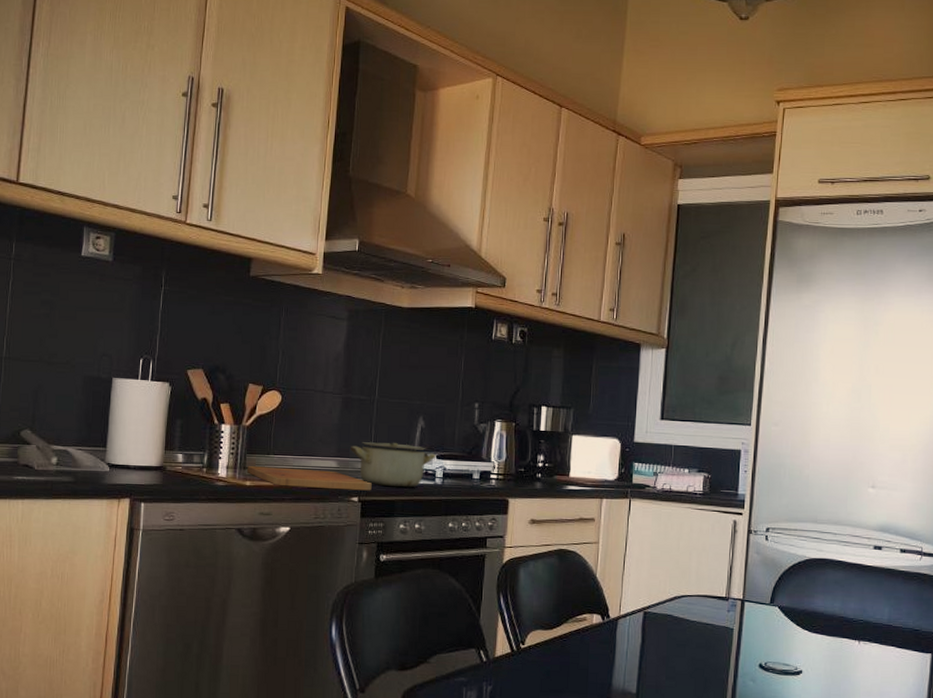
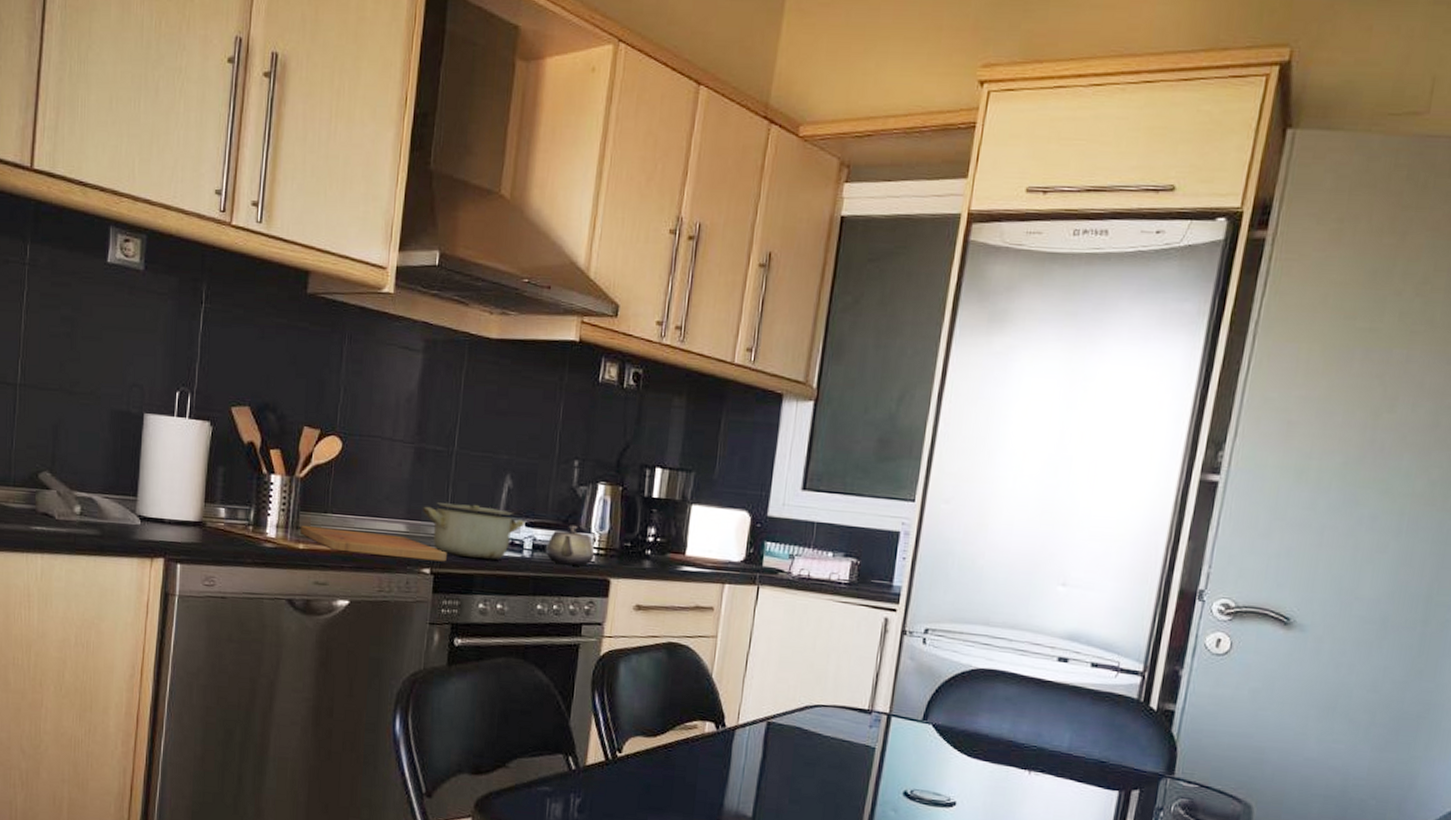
teapot: none [453,456,495,490] -> present [545,525,595,567]

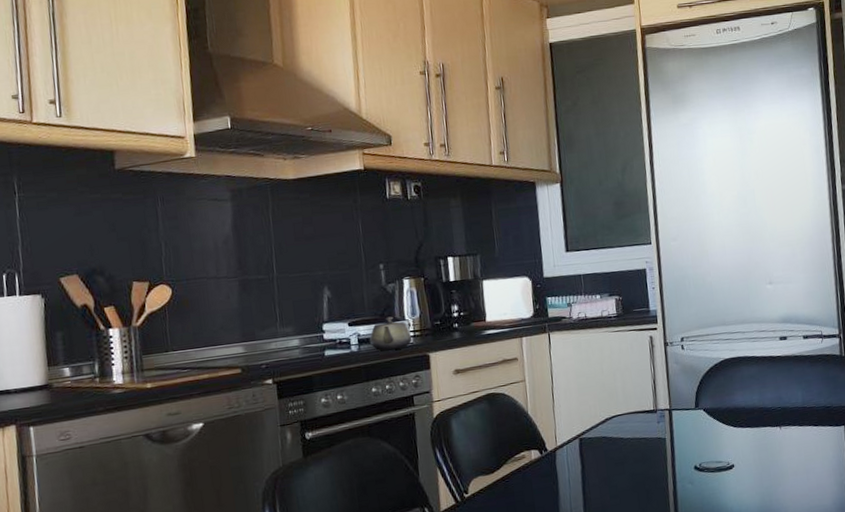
cutting board: present [300,526,447,562] -> none [145,357,285,383]
cooking pot: present [423,503,525,561] -> none [256,317,348,364]

